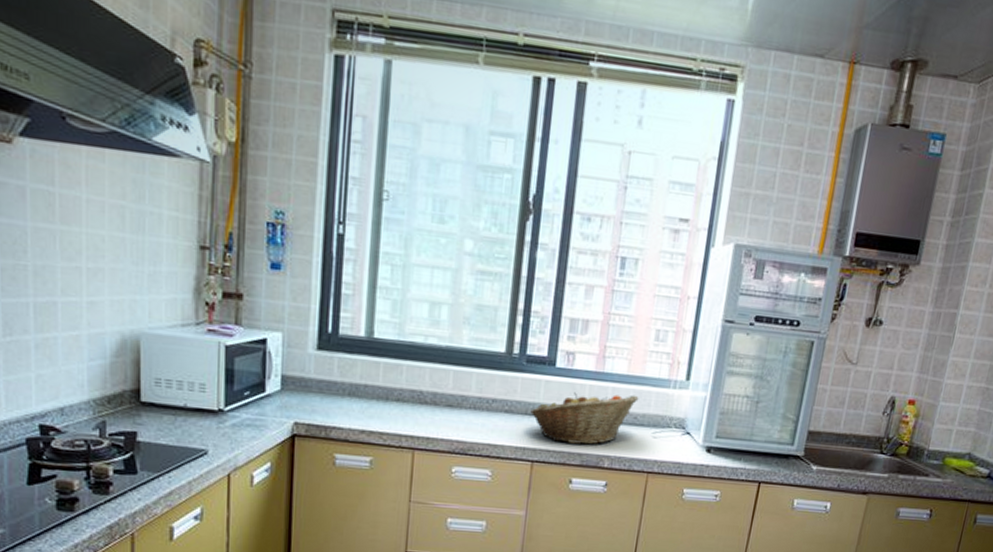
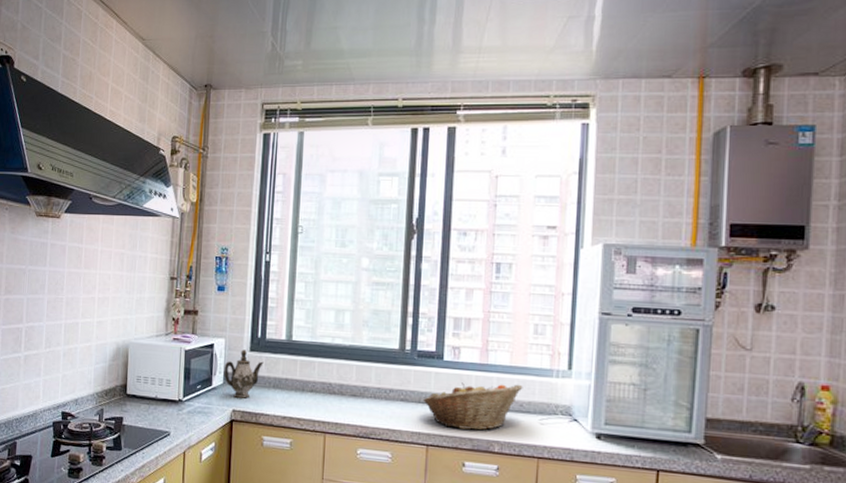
teapot: none [281,347,336,409] -> present [223,349,264,399]

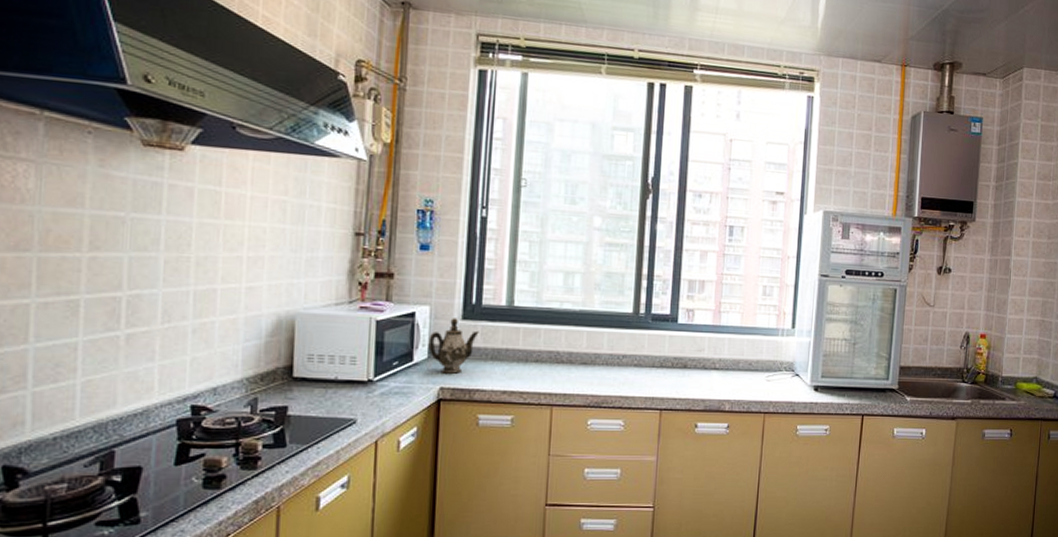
fruit basket: present [423,382,523,431] -> none [657,344,752,391]

